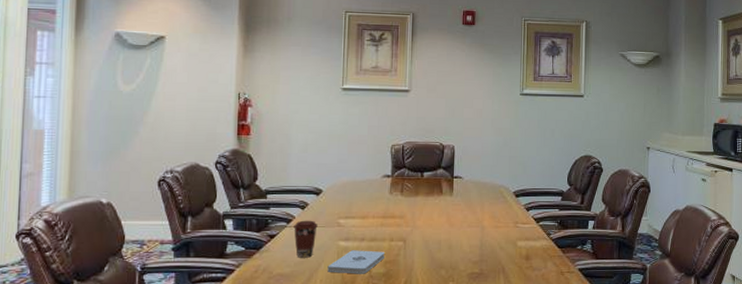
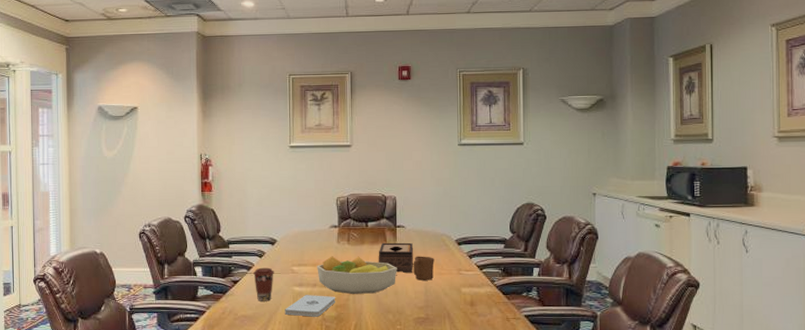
fruit bowl: none [366,208,452,249] -> present [317,256,397,294]
tissue box: none [432,194,471,226] -> present [378,242,414,273]
mug: none [469,208,491,234] -> present [413,256,434,280]

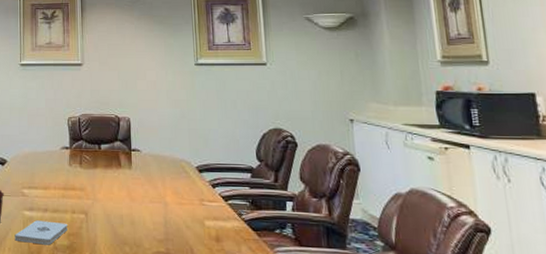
fruit bowl: present [317,256,397,294] -> none [48,179,133,223]
tissue box: present [378,242,414,273] -> none [112,167,151,201]
mug: present [413,256,434,280] -> none [150,183,174,211]

